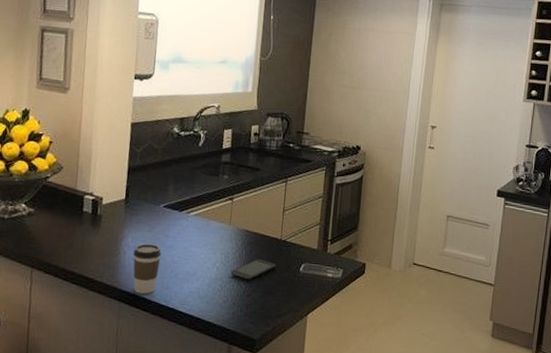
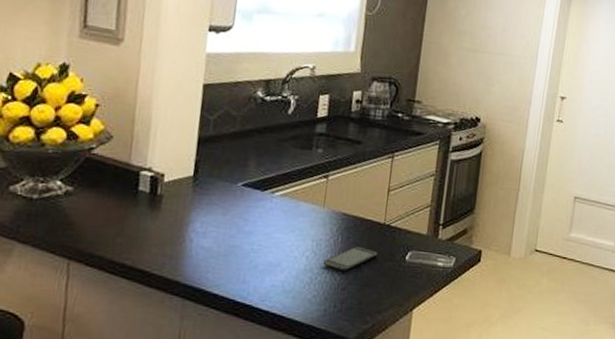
coffee cup: present [133,243,162,294] -> none [201,229,238,289]

